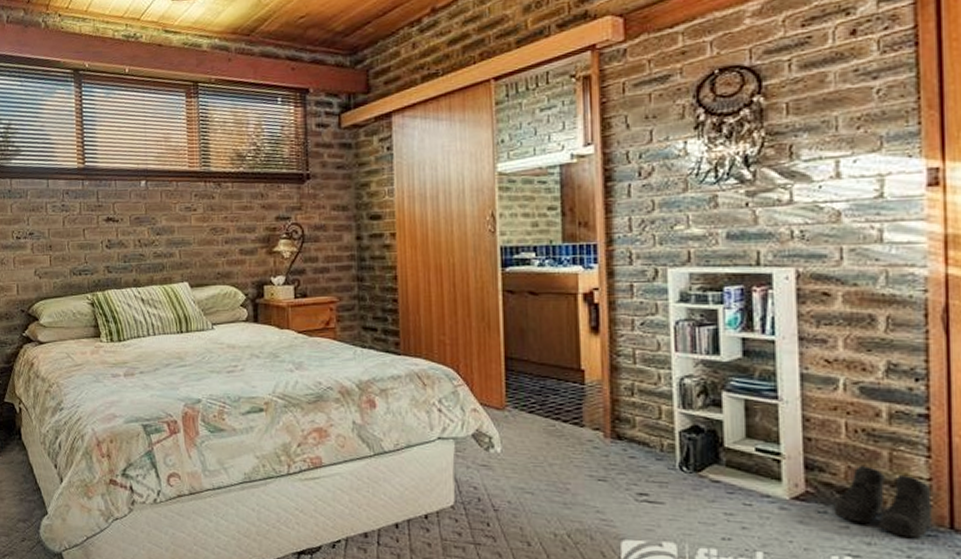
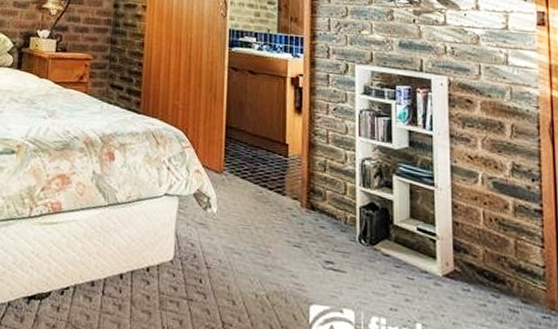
boots: present [833,465,933,539] -> none [475,250,547,320]

